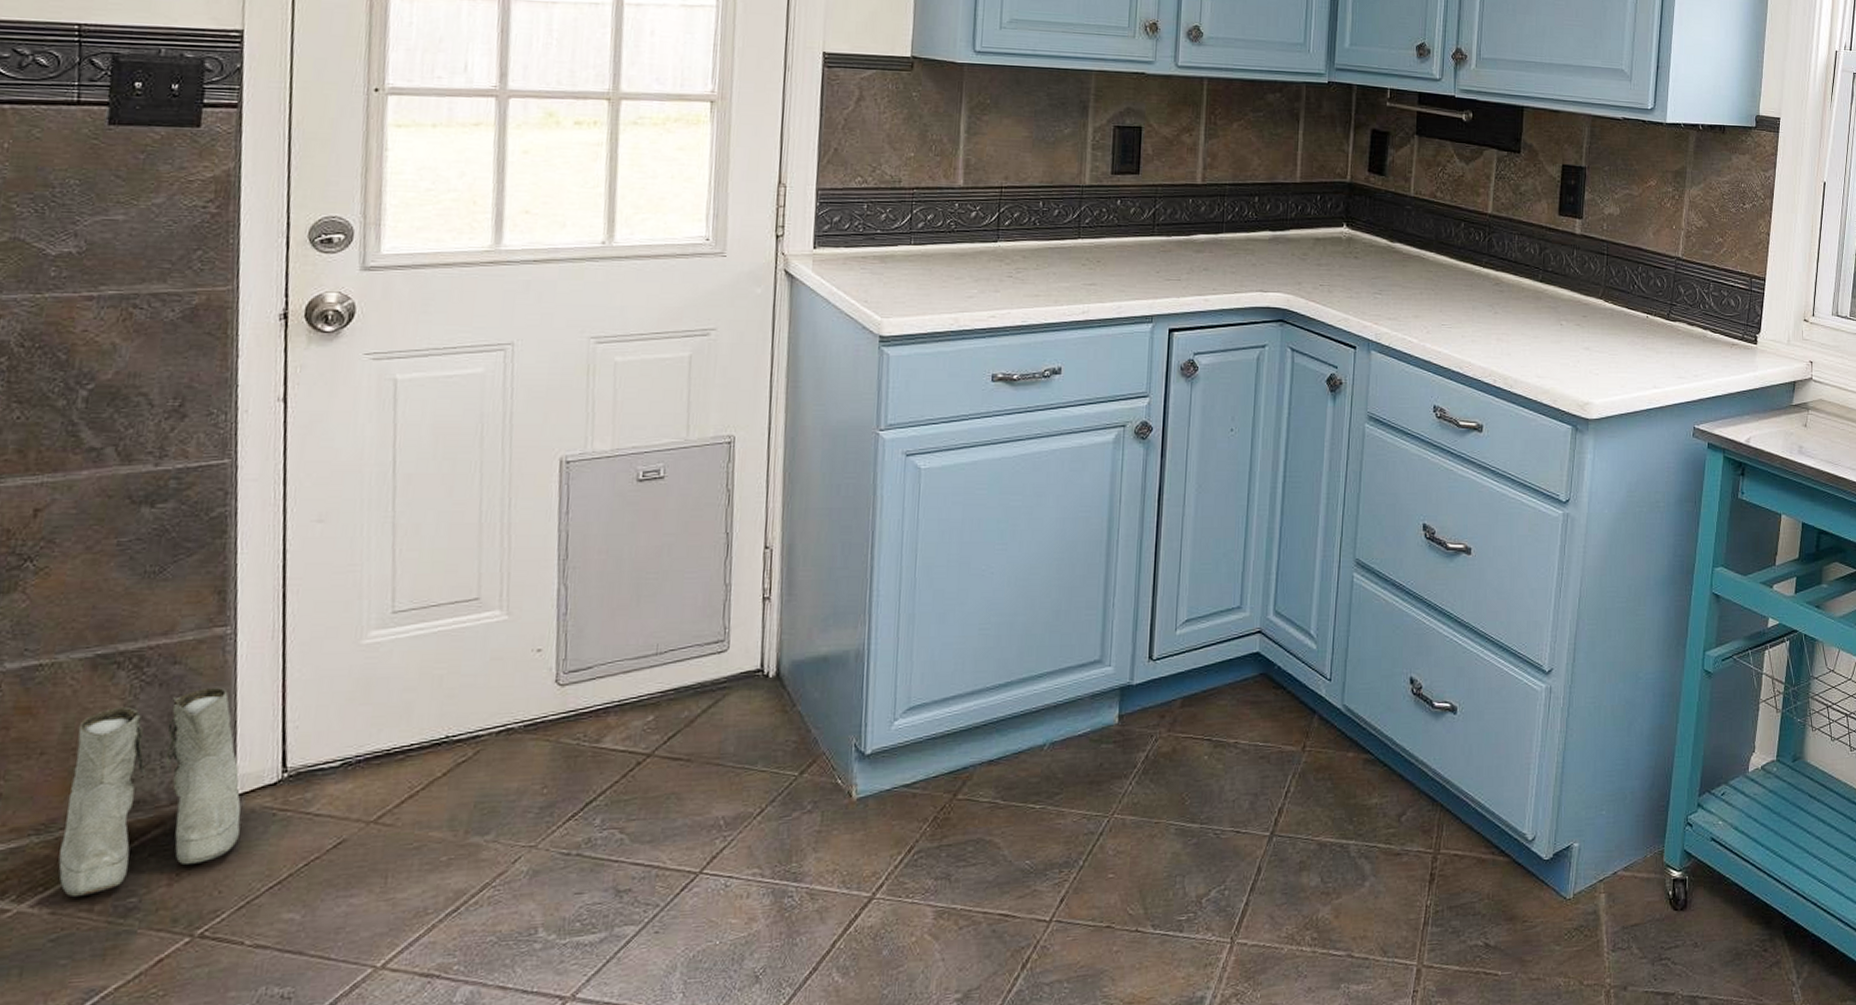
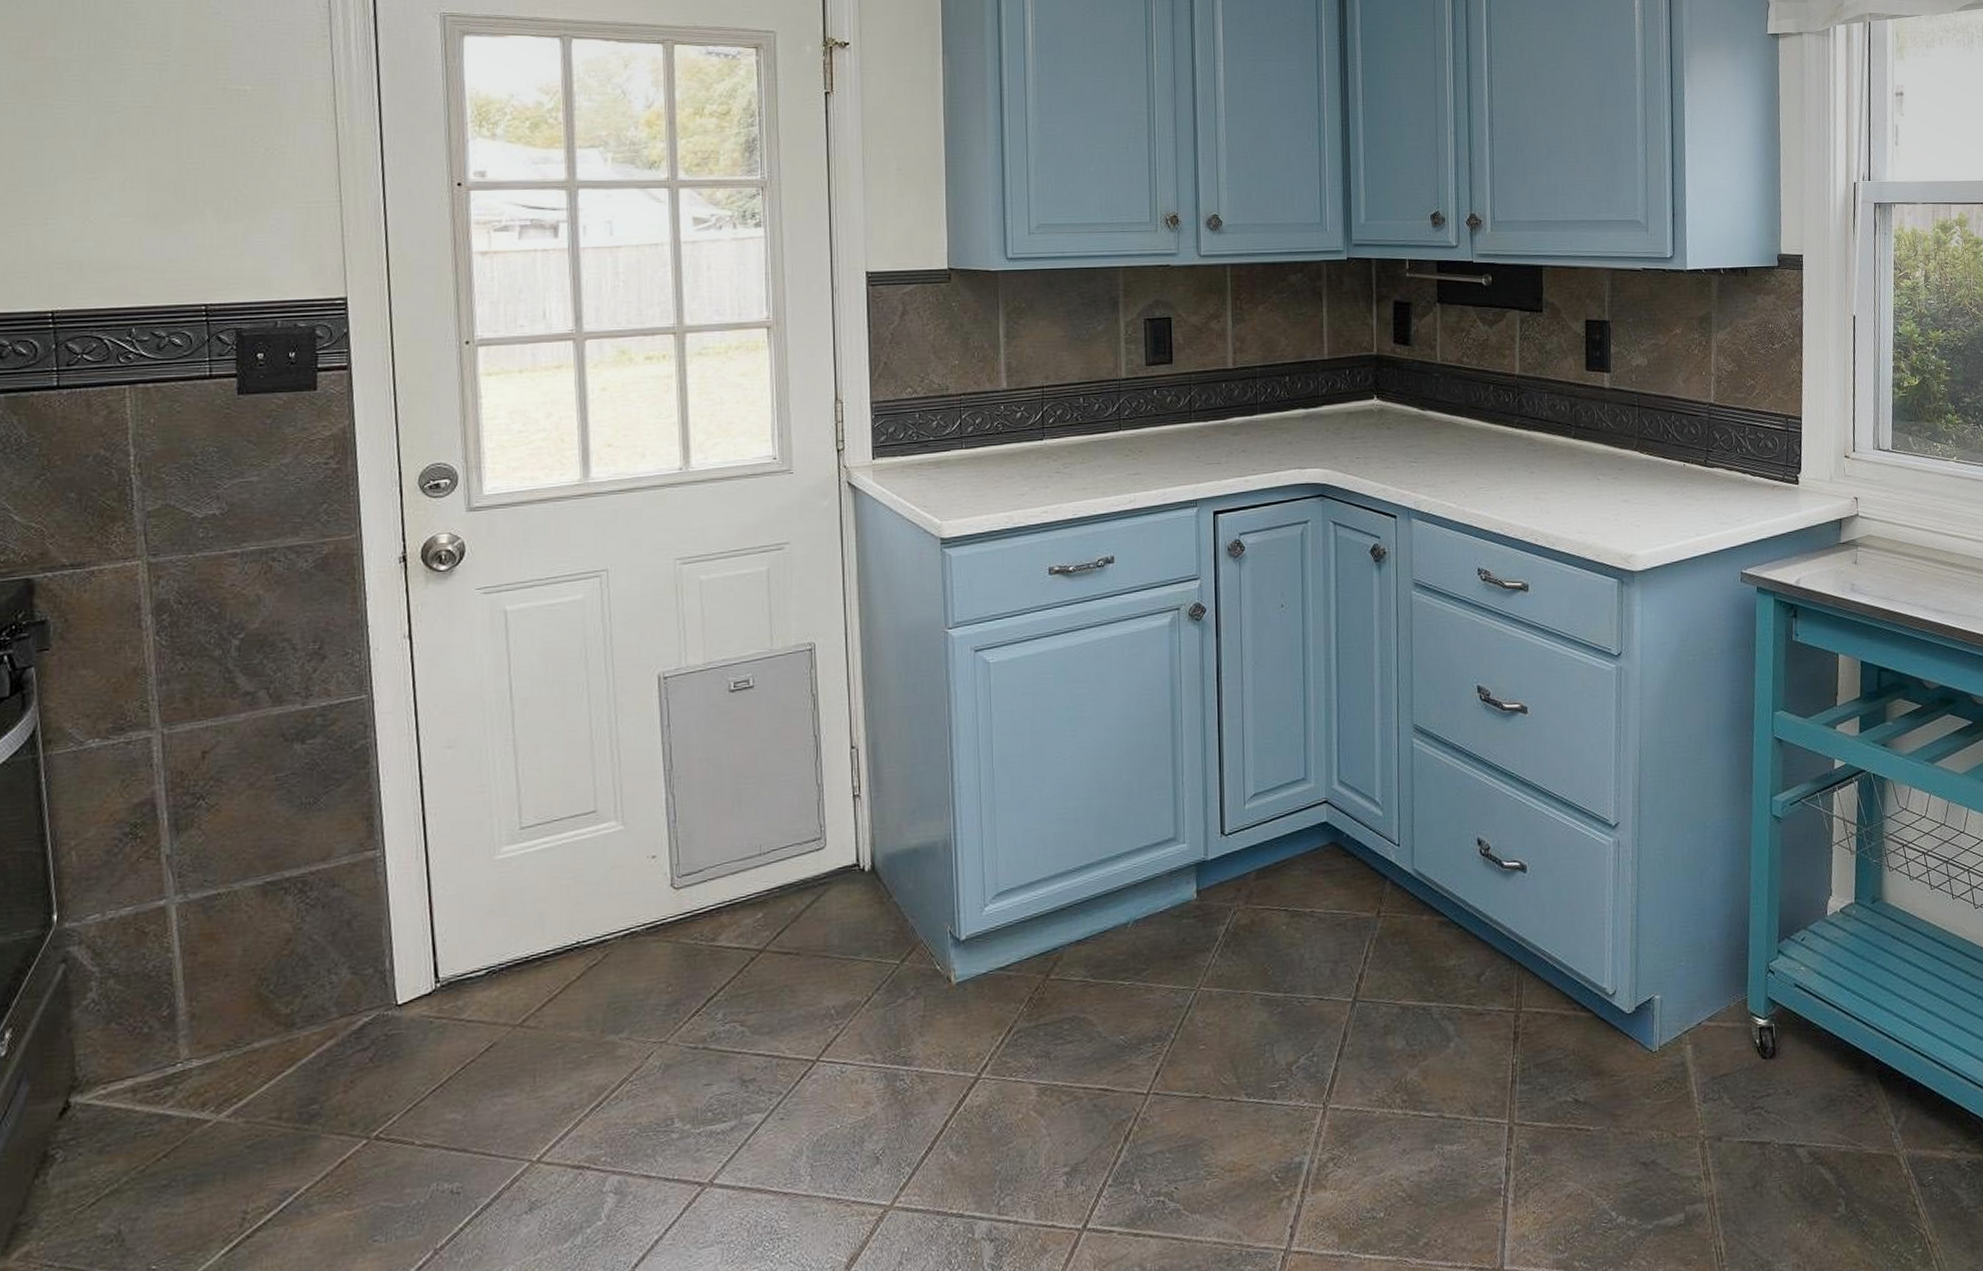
boots: present [58,687,241,898] -> none [248,906,403,1107]

